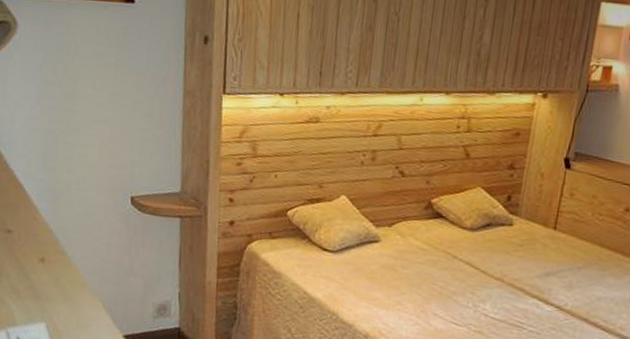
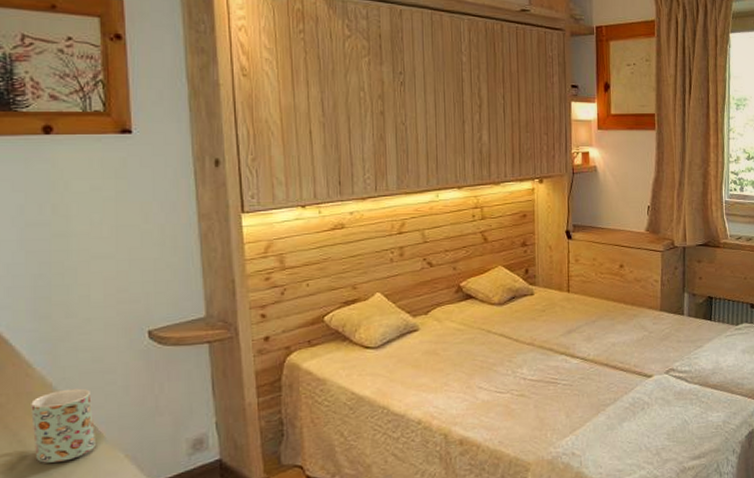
mug: none [35,237,82,300] -> present [31,388,95,463]

